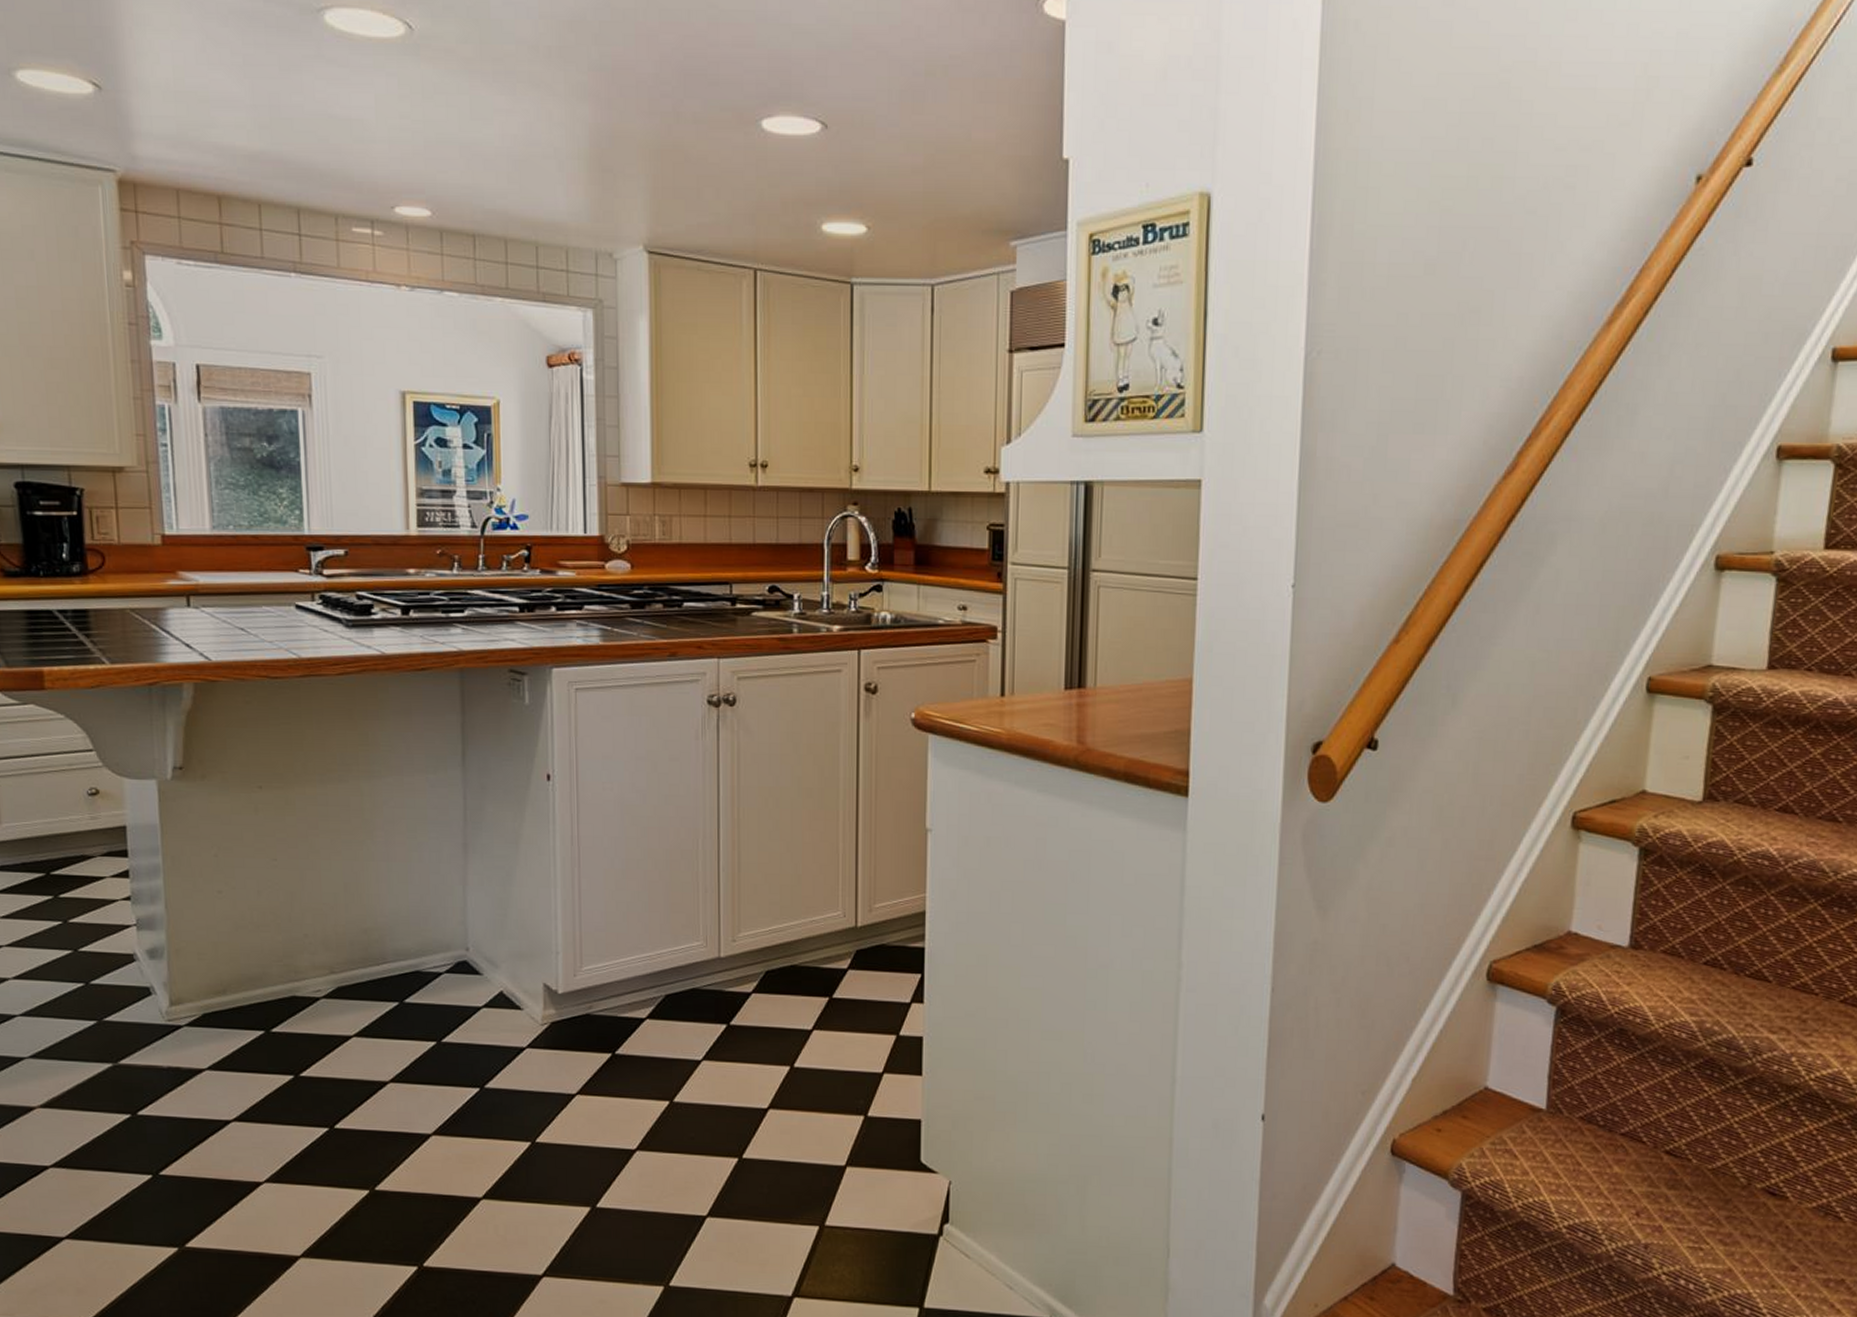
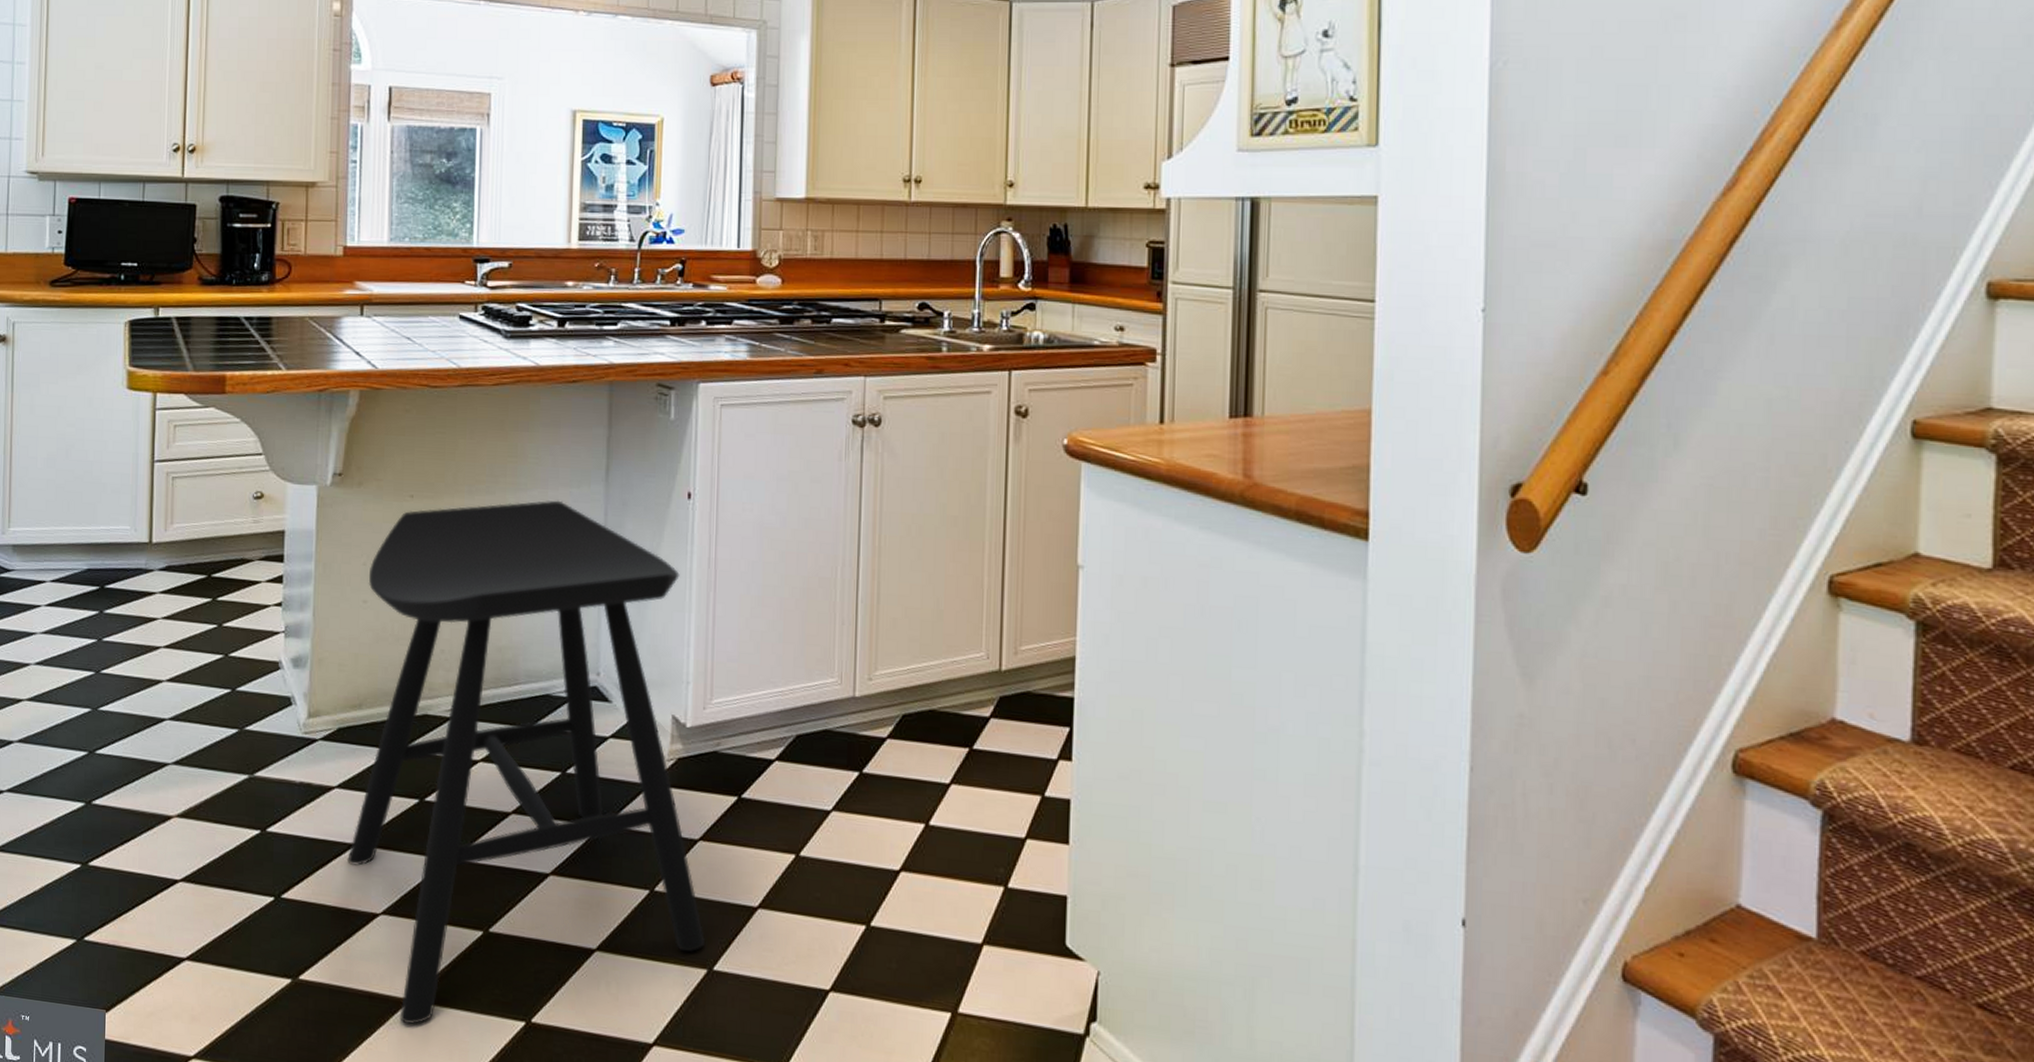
stool: none [221,786,587,1278] -> present [346,500,705,1024]

